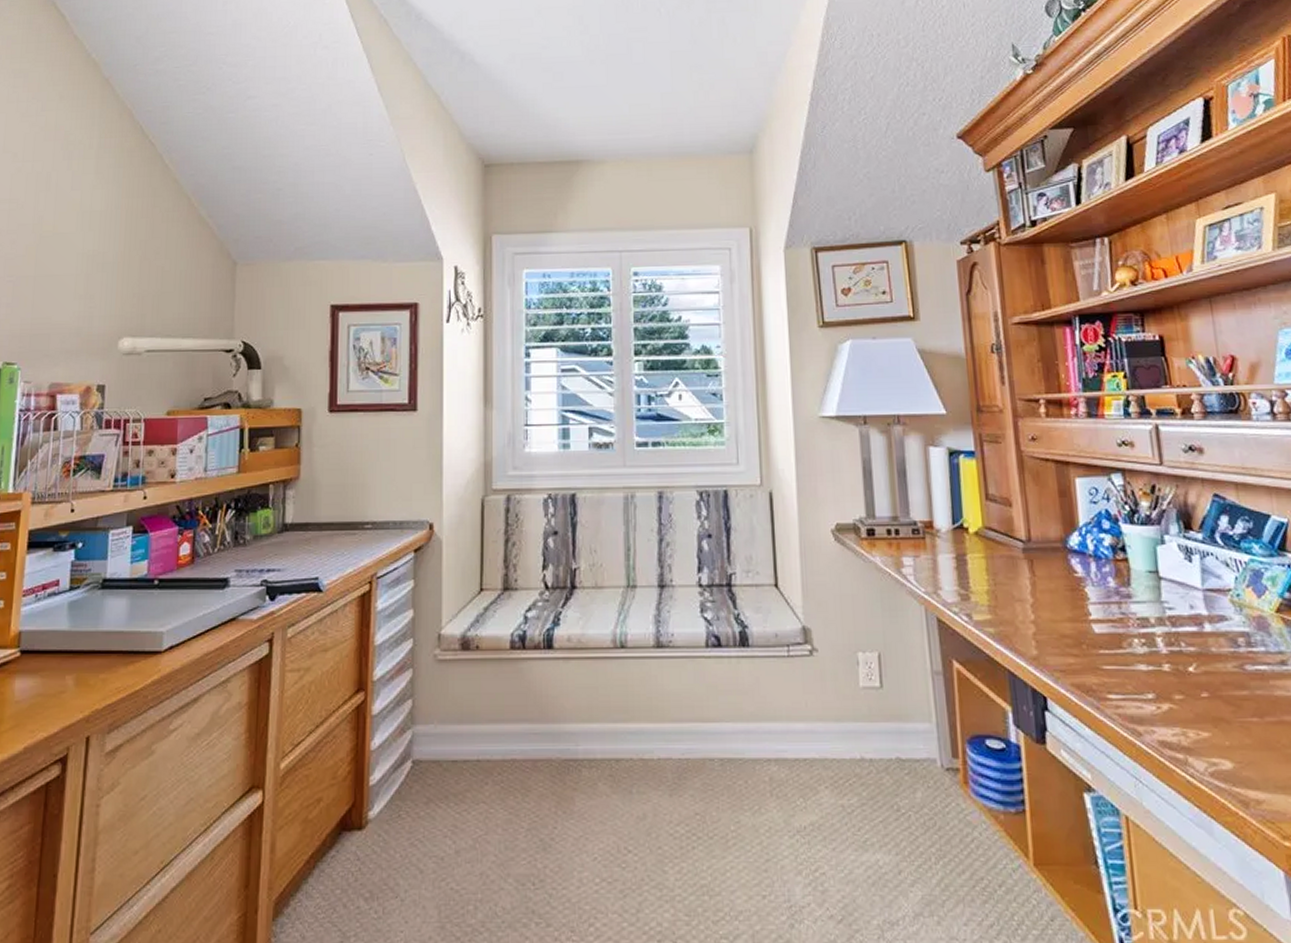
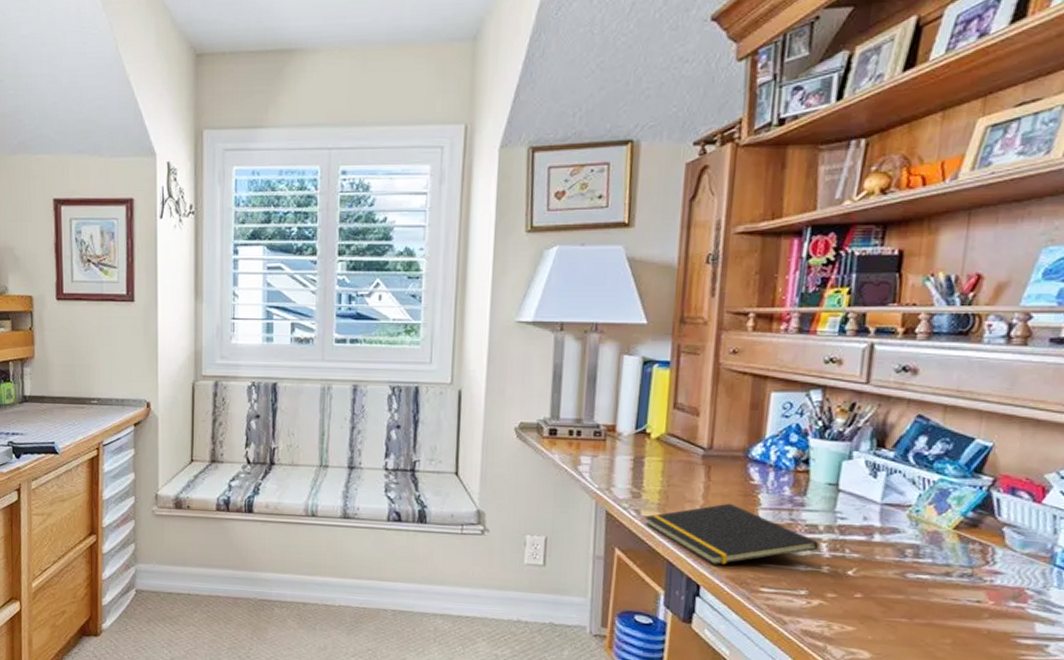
notepad: none [978,599,1155,672] -> present [645,503,819,566]

